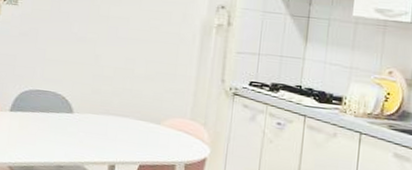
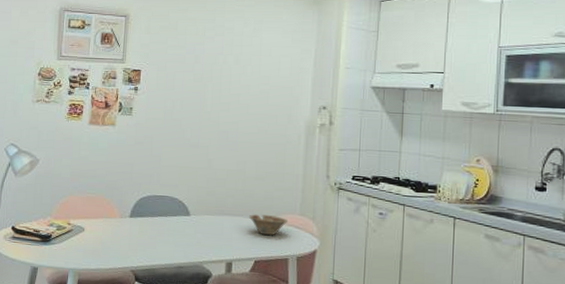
dish: none [135,115,177,140] -> present [248,214,287,236]

